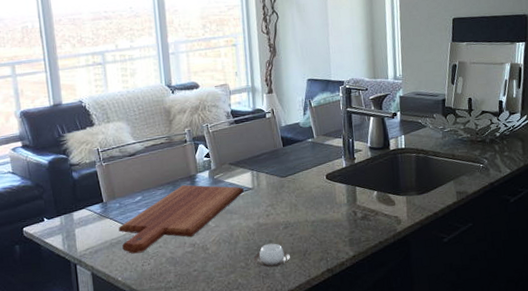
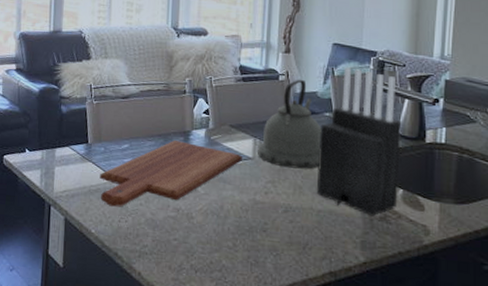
cup: present [253,243,290,268] -> none [243,226,287,256]
kettle: none [255,114,309,191] -> present [256,79,322,169]
knife block: none [305,97,374,218] -> present [316,66,403,217]

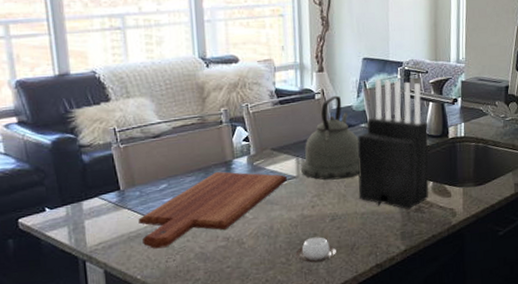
cup: none [243,226,287,256] -> present [295,237,336,263]

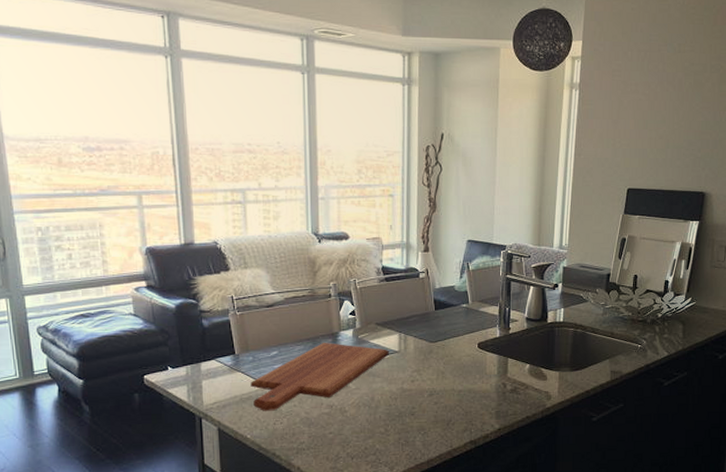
cup: present [295,237,336,263] -> none [394,410,433,435]
kettle: present [300,95,360,180] -> none [402,275,460,357]
knife block: present [357,78,430,210] -> none [457,260,529,390]

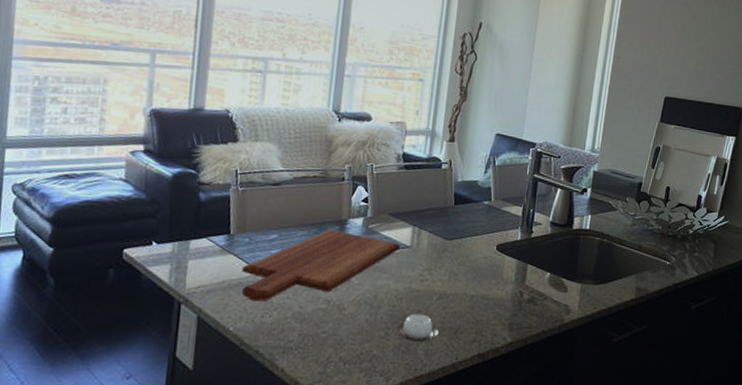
cup: none [394,410,433,435] -> present [395,314,439,342]

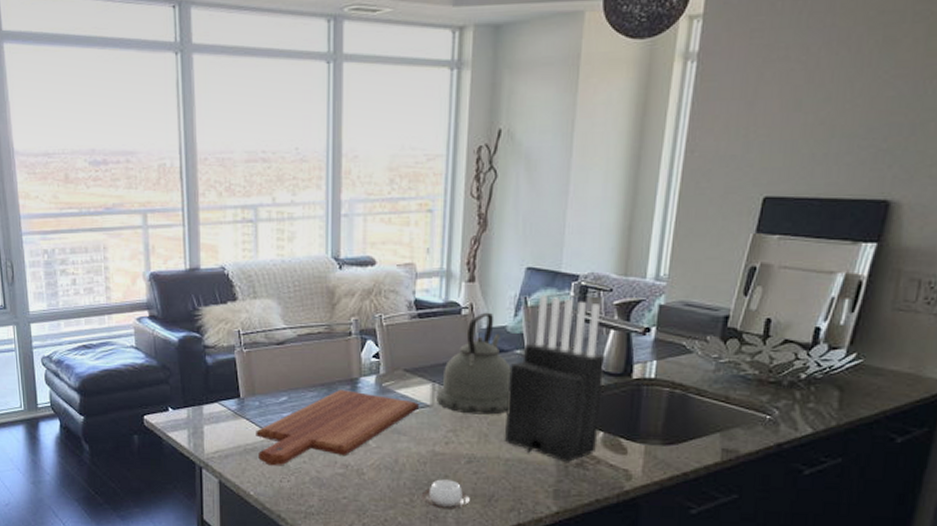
kettle: none [415,168,480,256] -> present [435,312,511,415]
knife block: none [470,156,554,299] -> present [504,294,607,463]

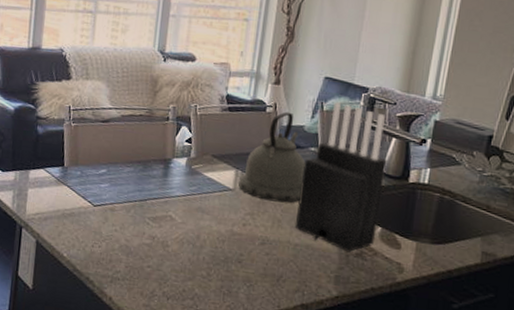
cutting board: present [256,390,419,466] -> none [74,168,223,232]
cup: present [421,479,470,510] -> none [217,257,261,286]

